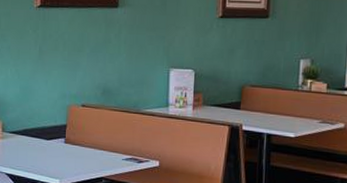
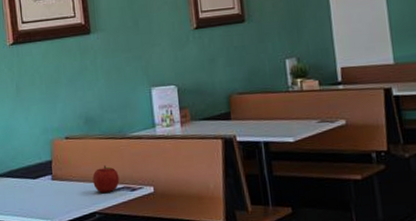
apple: none [103,136,129,161] -> present [92,165,120,193]

